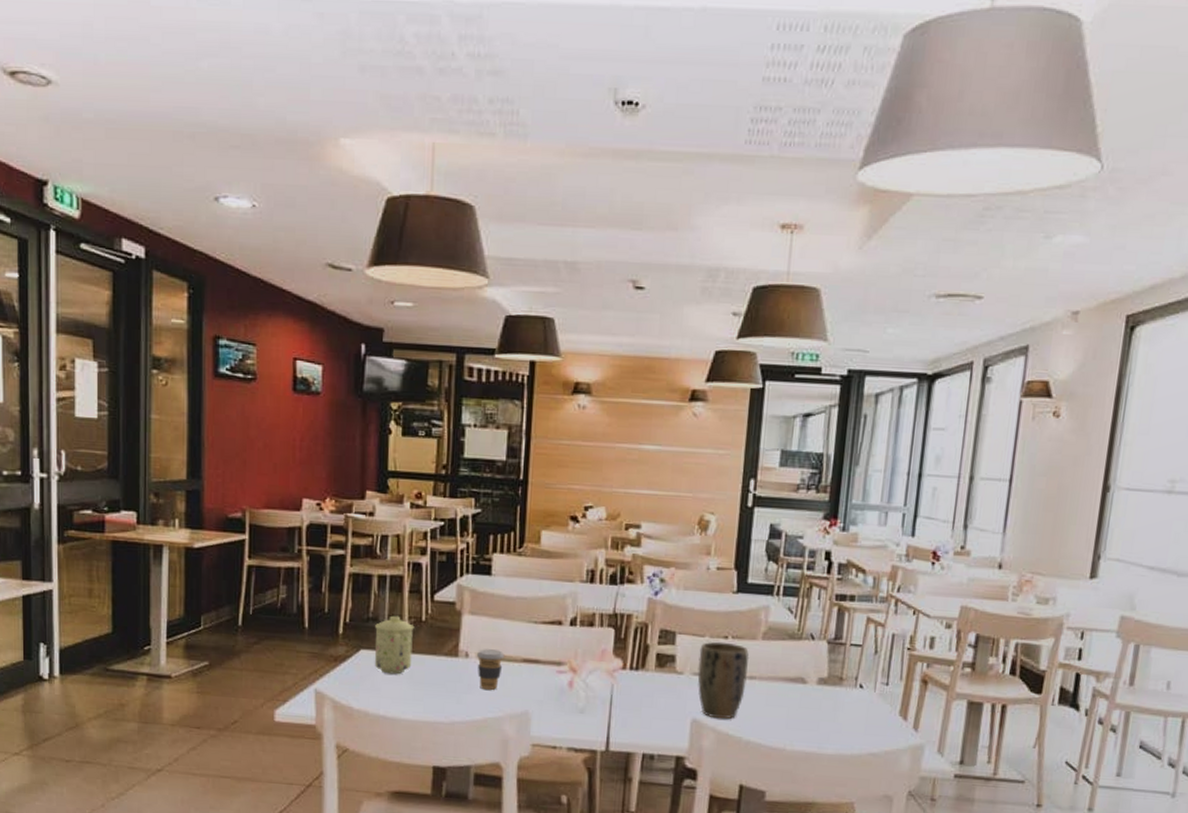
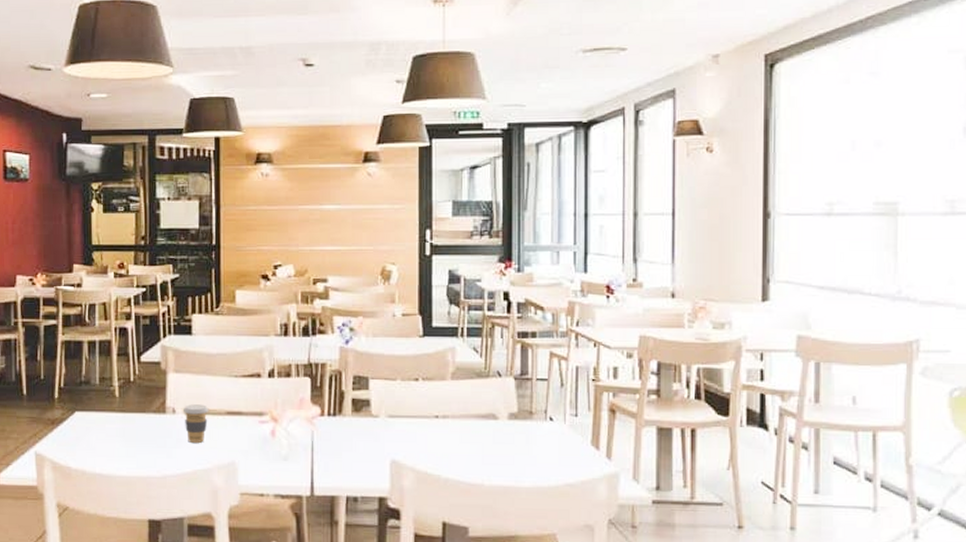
mug: present [374,615,415,674] -> none [88,378,124,433]
plant pot: present [697,641,750,719] -> none [392,384,441,459]

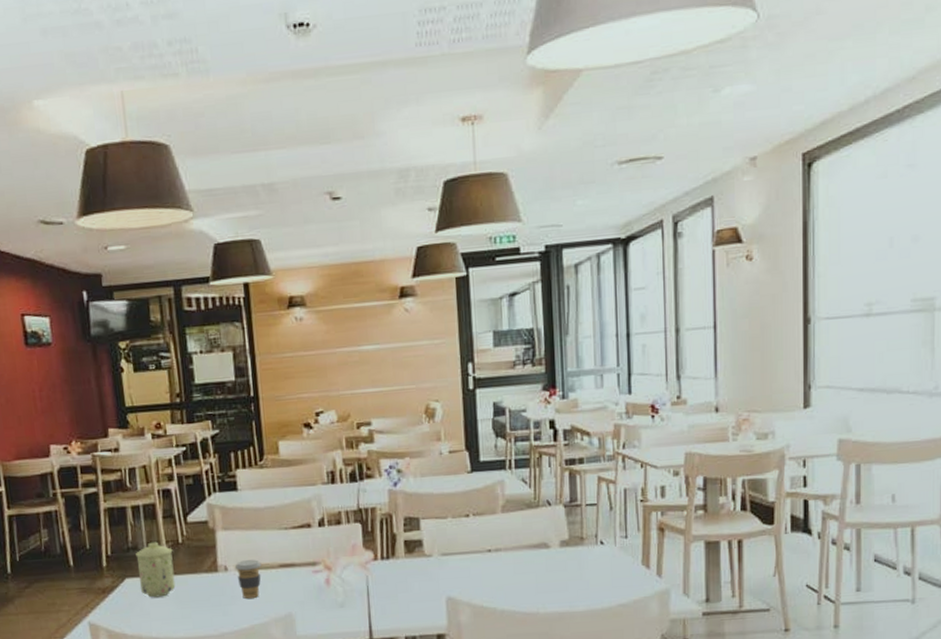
mug: none [88,378,124,433] -> present [136,541,176,598]

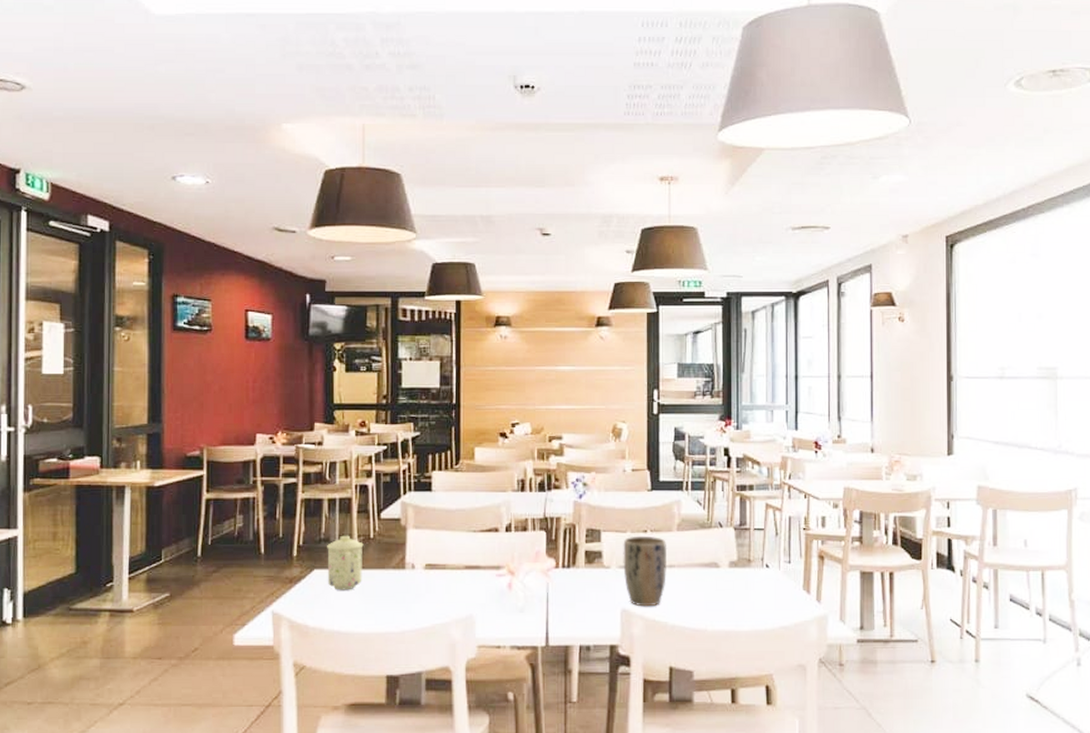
coffee cup: present [234,560,262,599] -> none [422,559,448,597]
plant pot: none [444,520,493,594] -> present [623,535,668,607]

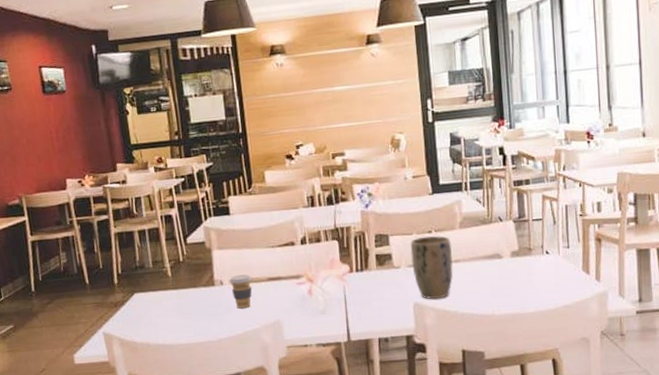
mug: present [327,535,364,591] -> none [143,261,178,310]
coffee cup: none [422,559,448,597] -> present [229,274,253,309]

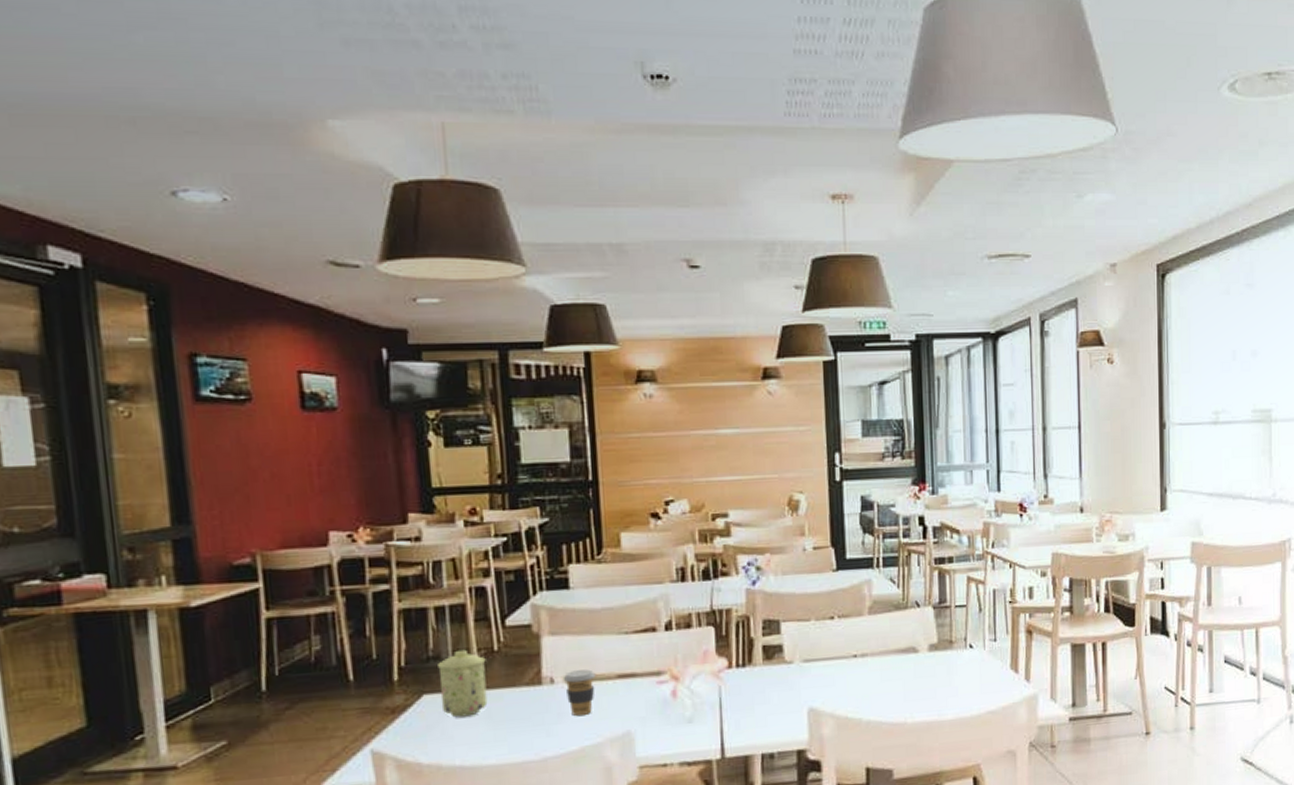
mug: none [143,261,178,310] -> present [438,649,488,718]
plant pot: present [410,235,453,300] -> none [807,622,859,704]

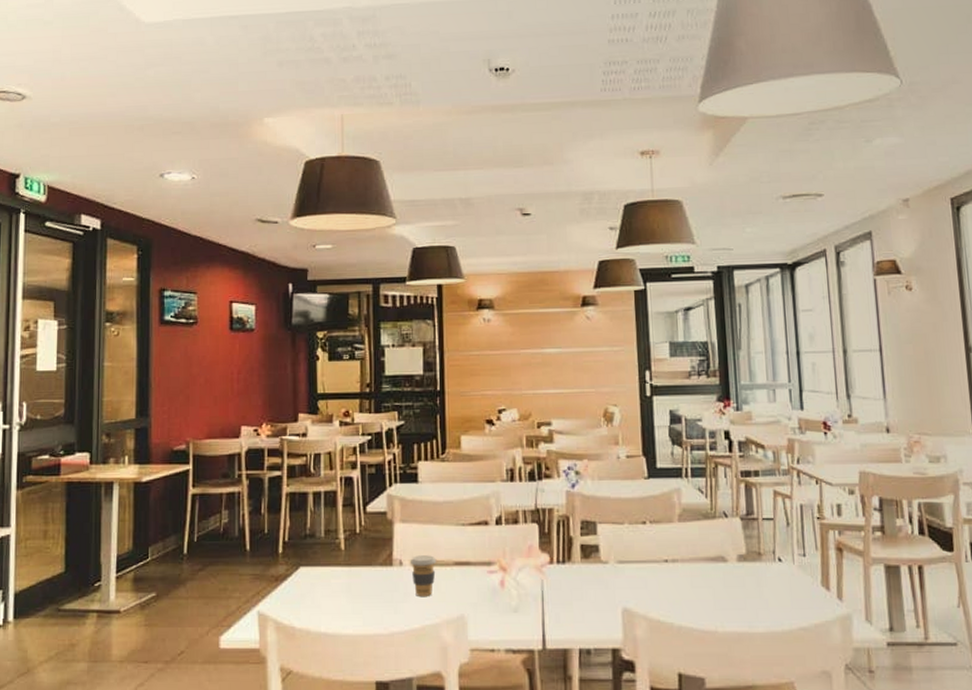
mug: present [438,649,488,718] -> none [313,530,350,589]

